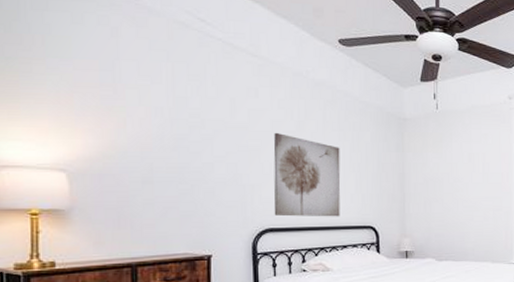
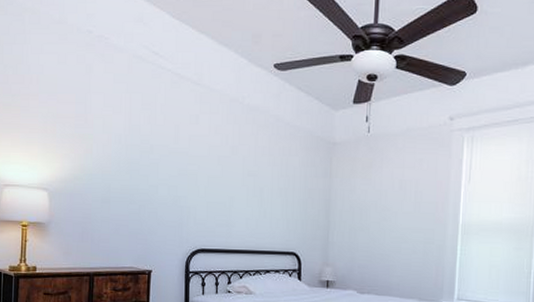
wall art: present [273,132,341,217] -> none [206,157,269,242]

